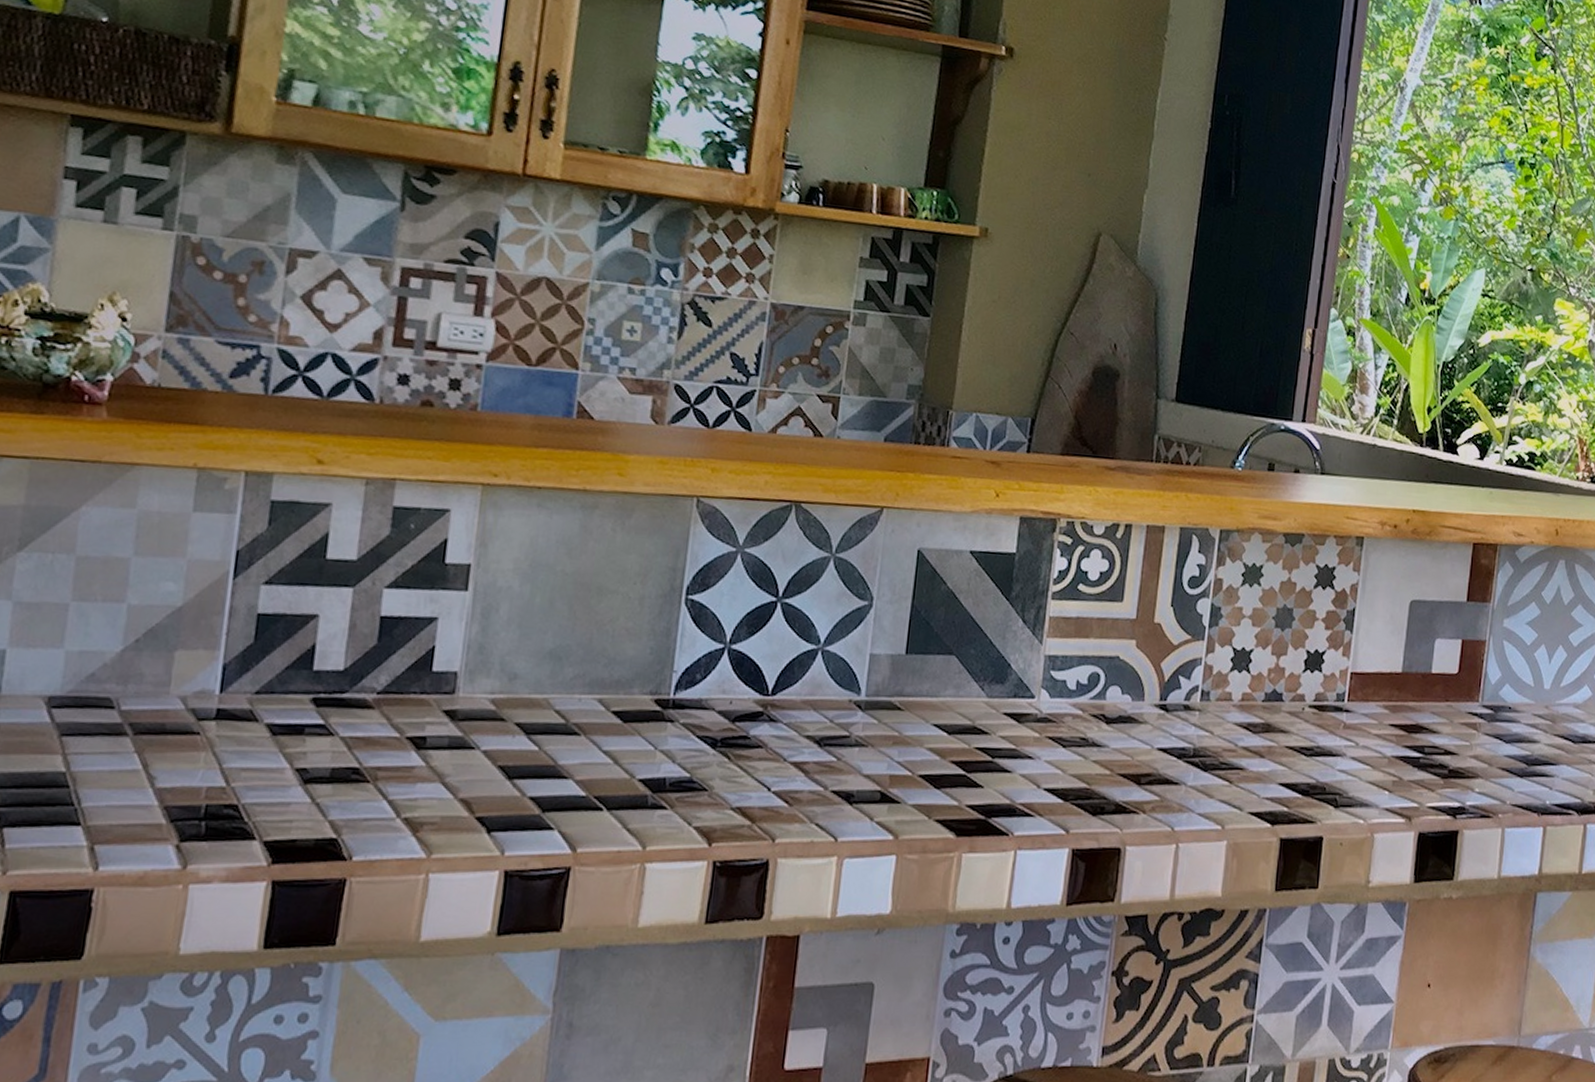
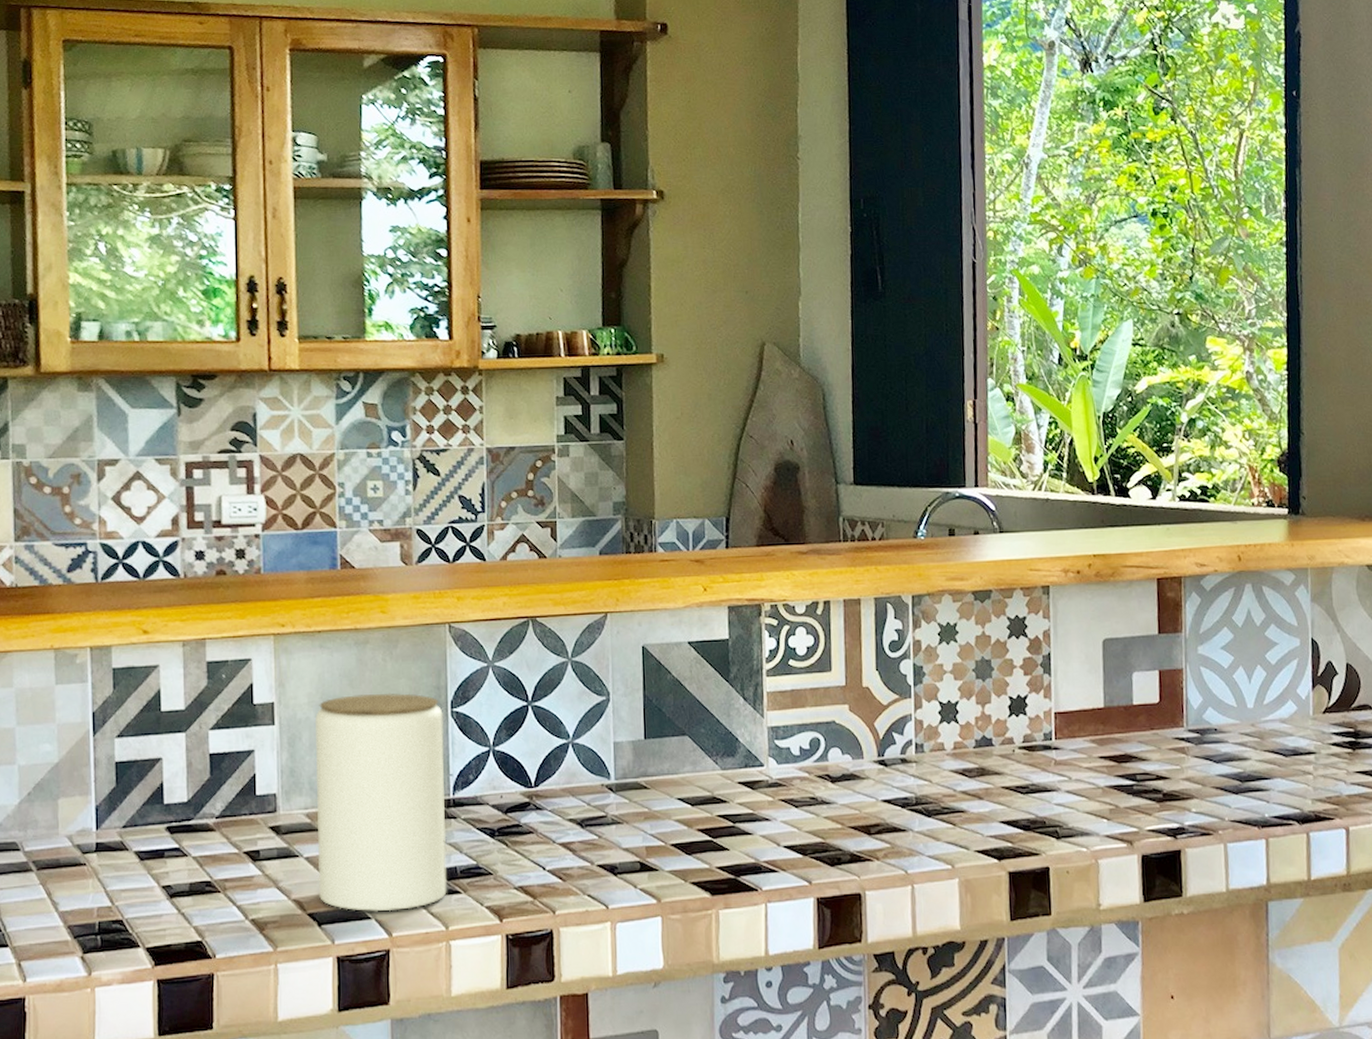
jar: none [492,566,676,823] -> present [314,693,447,912]

